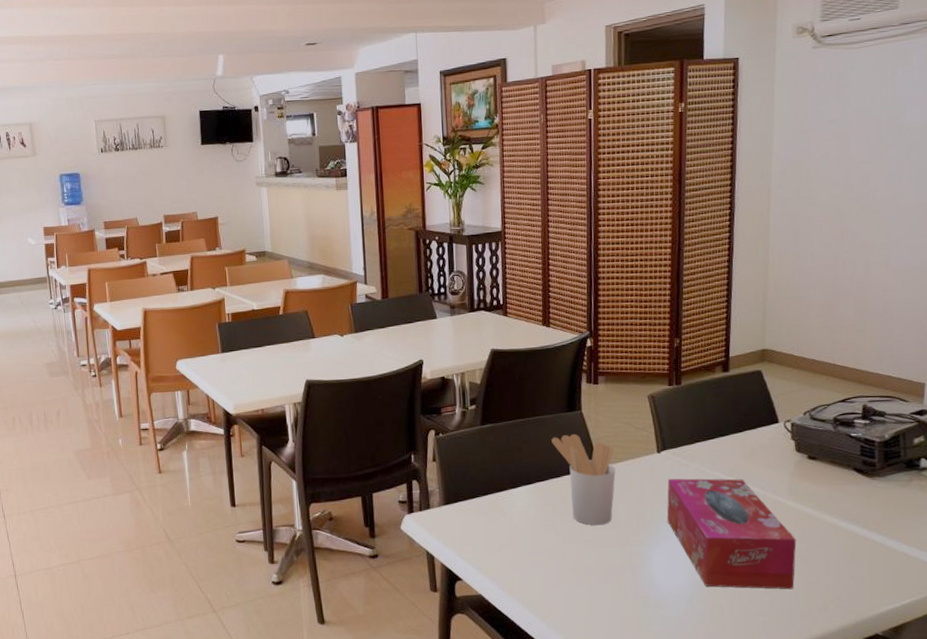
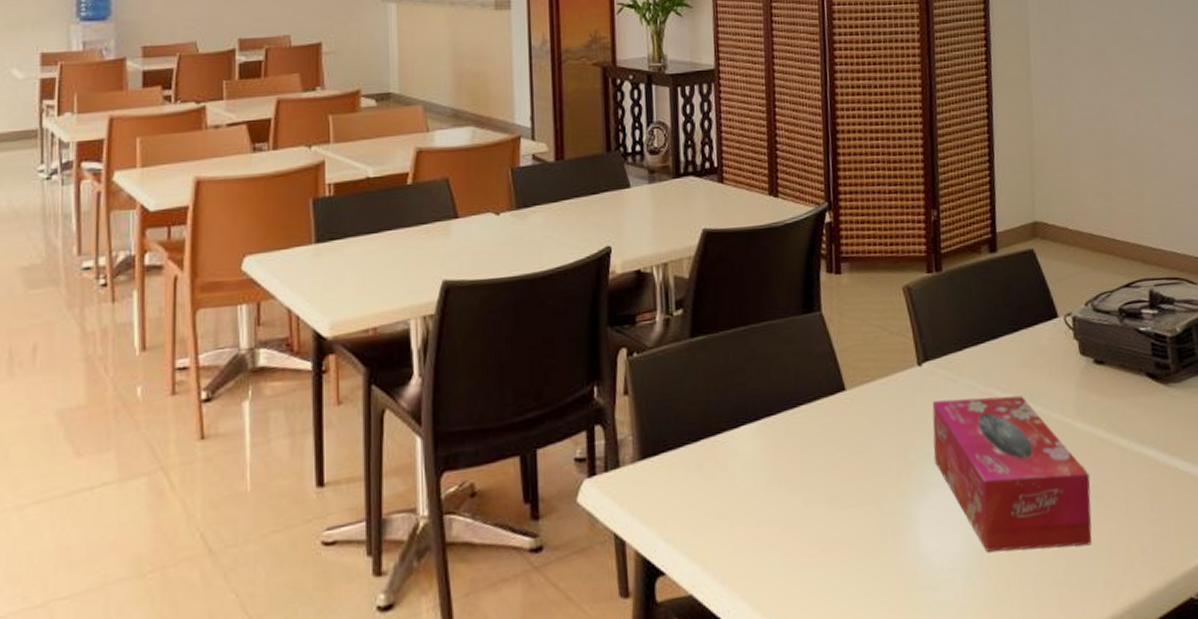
utensil holder: present [551,433,616,526] -> none [784,344,868,476]

